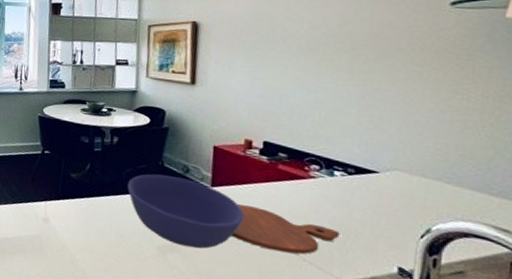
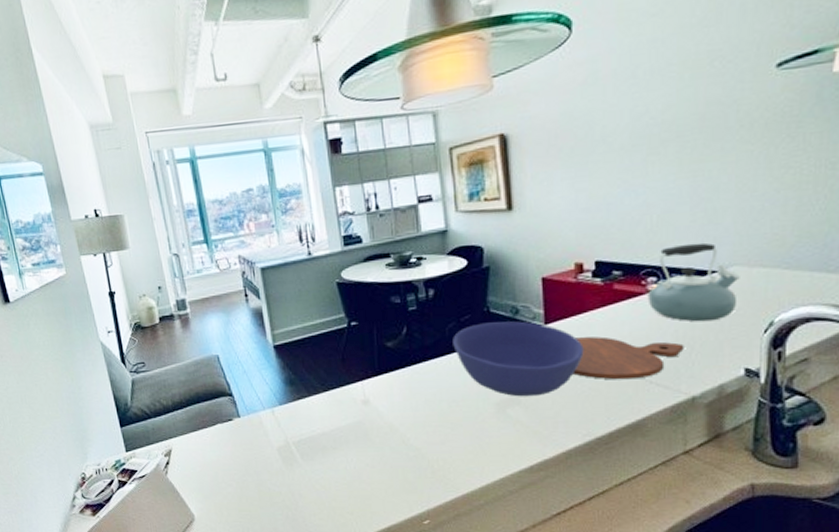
kettle: none [309,141,401,217] -> present [647,242,740,322]

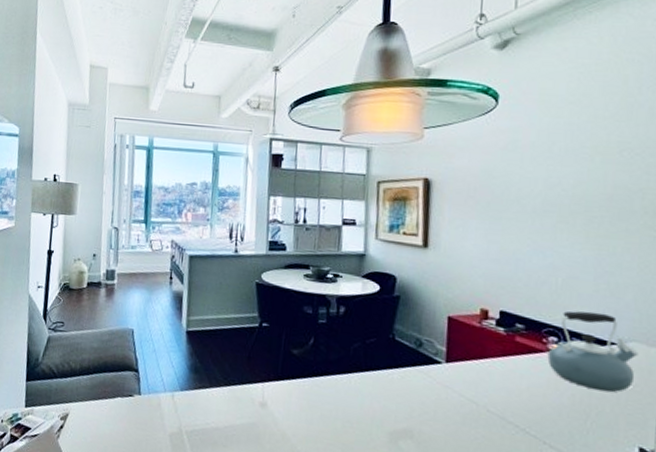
bowl: present [453,321,584,397] -> none [355,348,481,434]
cutting board: present [572,336,684,380] -> none [468,382,580,437]

